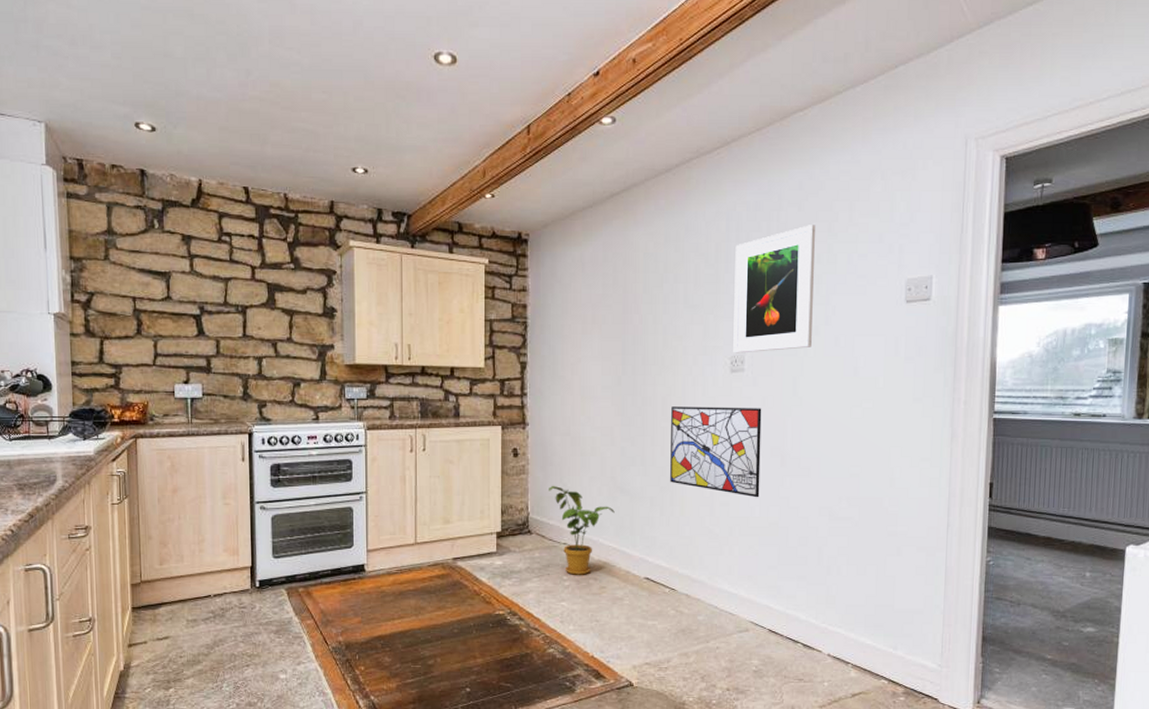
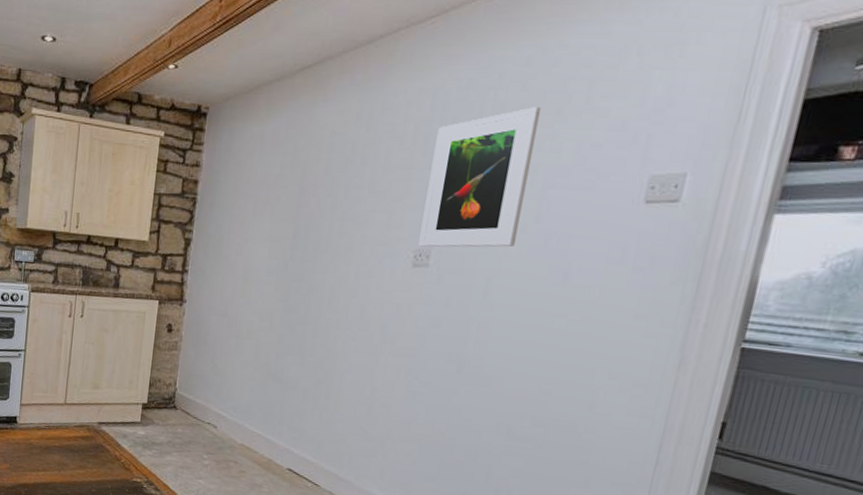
house plant: present [549,485,615,575] -> none [199,364,265,457]
wall art: present [670,406,762,498] -> none [328,297,444,404]

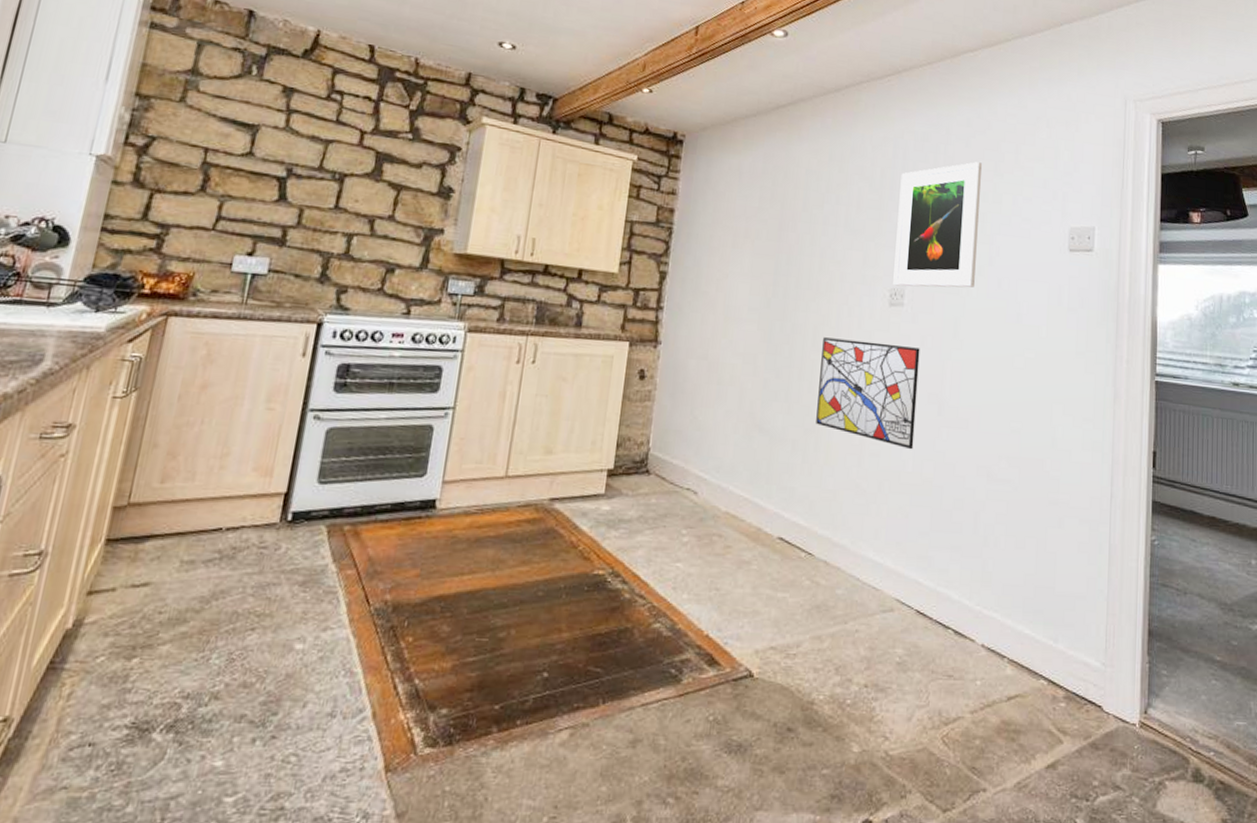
wall art: none [328,297,444,404] -> present [816,337,920,450]

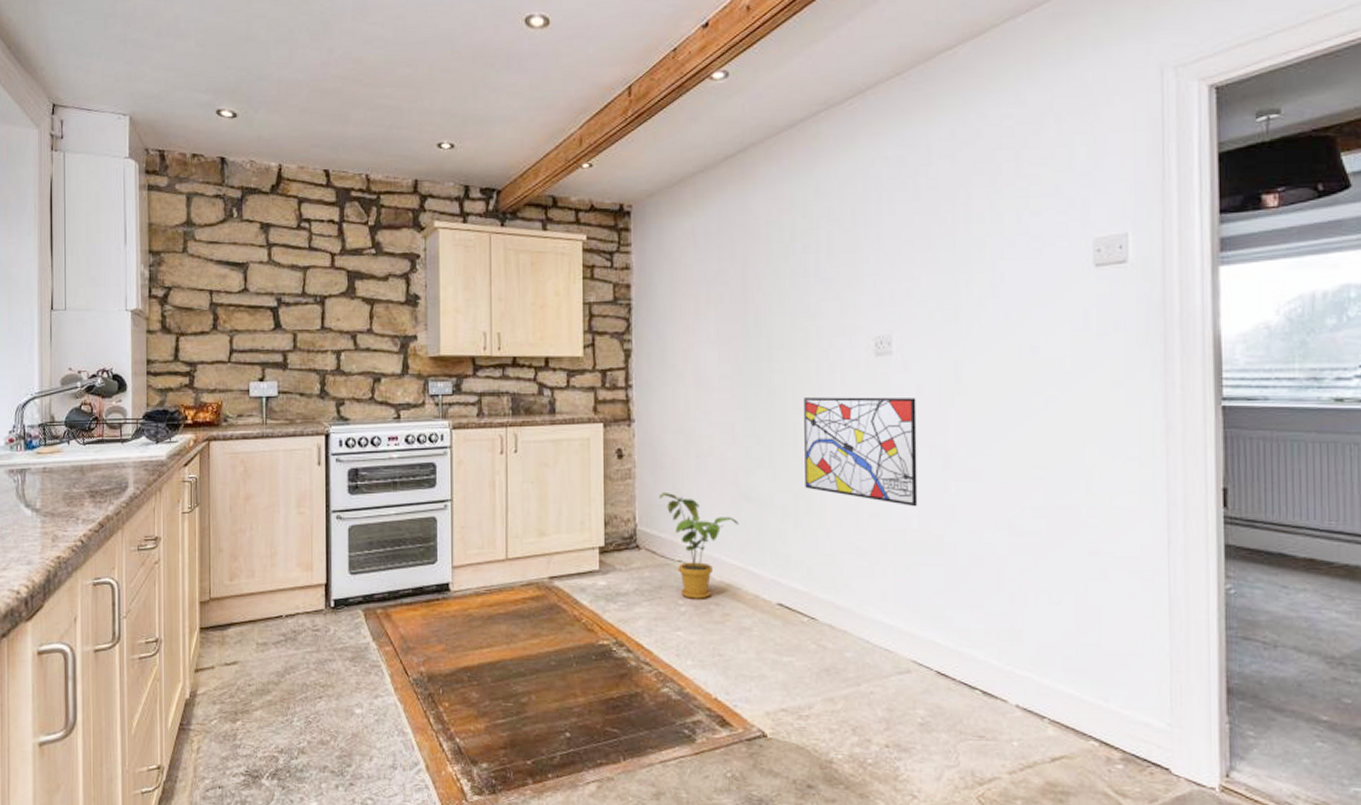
house plant: none [676,417,750,530] -> present [659,491,739,599]
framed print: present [893,162,982,288] -> none [876,179,976,333]

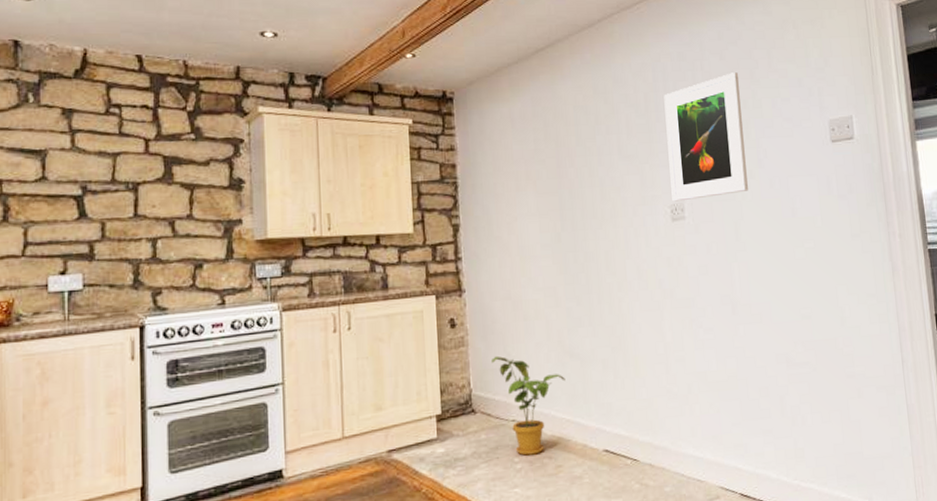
wall art: present [804,397,918,507] -> none [615,255,715,350]
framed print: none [876,179,976,333] -> present [664,72,748,202]

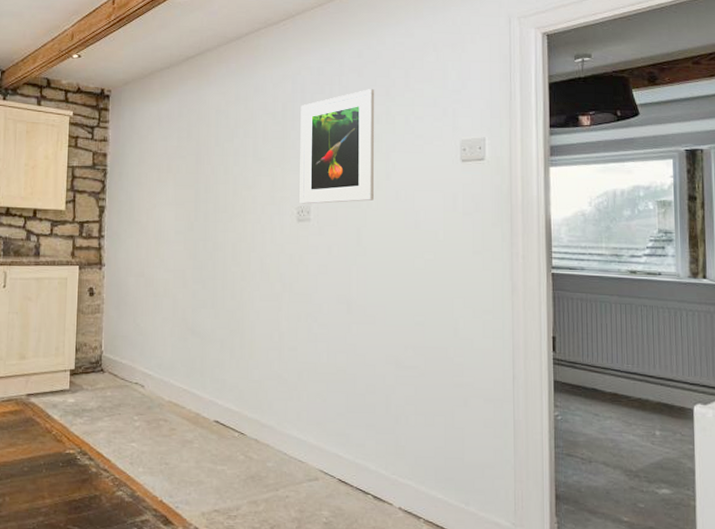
house plant: present [492,355,566,456] -> none [122,325,186,416]

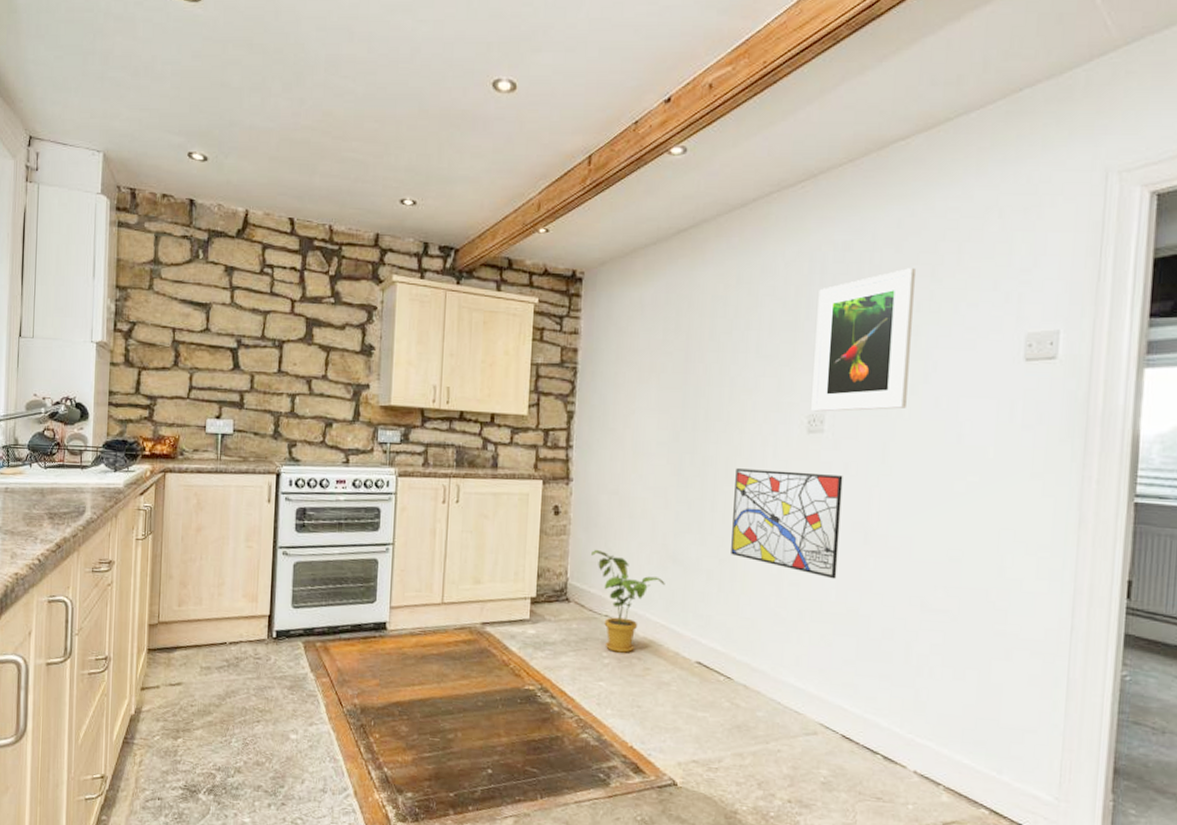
house plant: none [122,325,186,416] -> present [591,549,665,653]
wall art: none [240,252,328,344] -> present [731,468,843,579]

